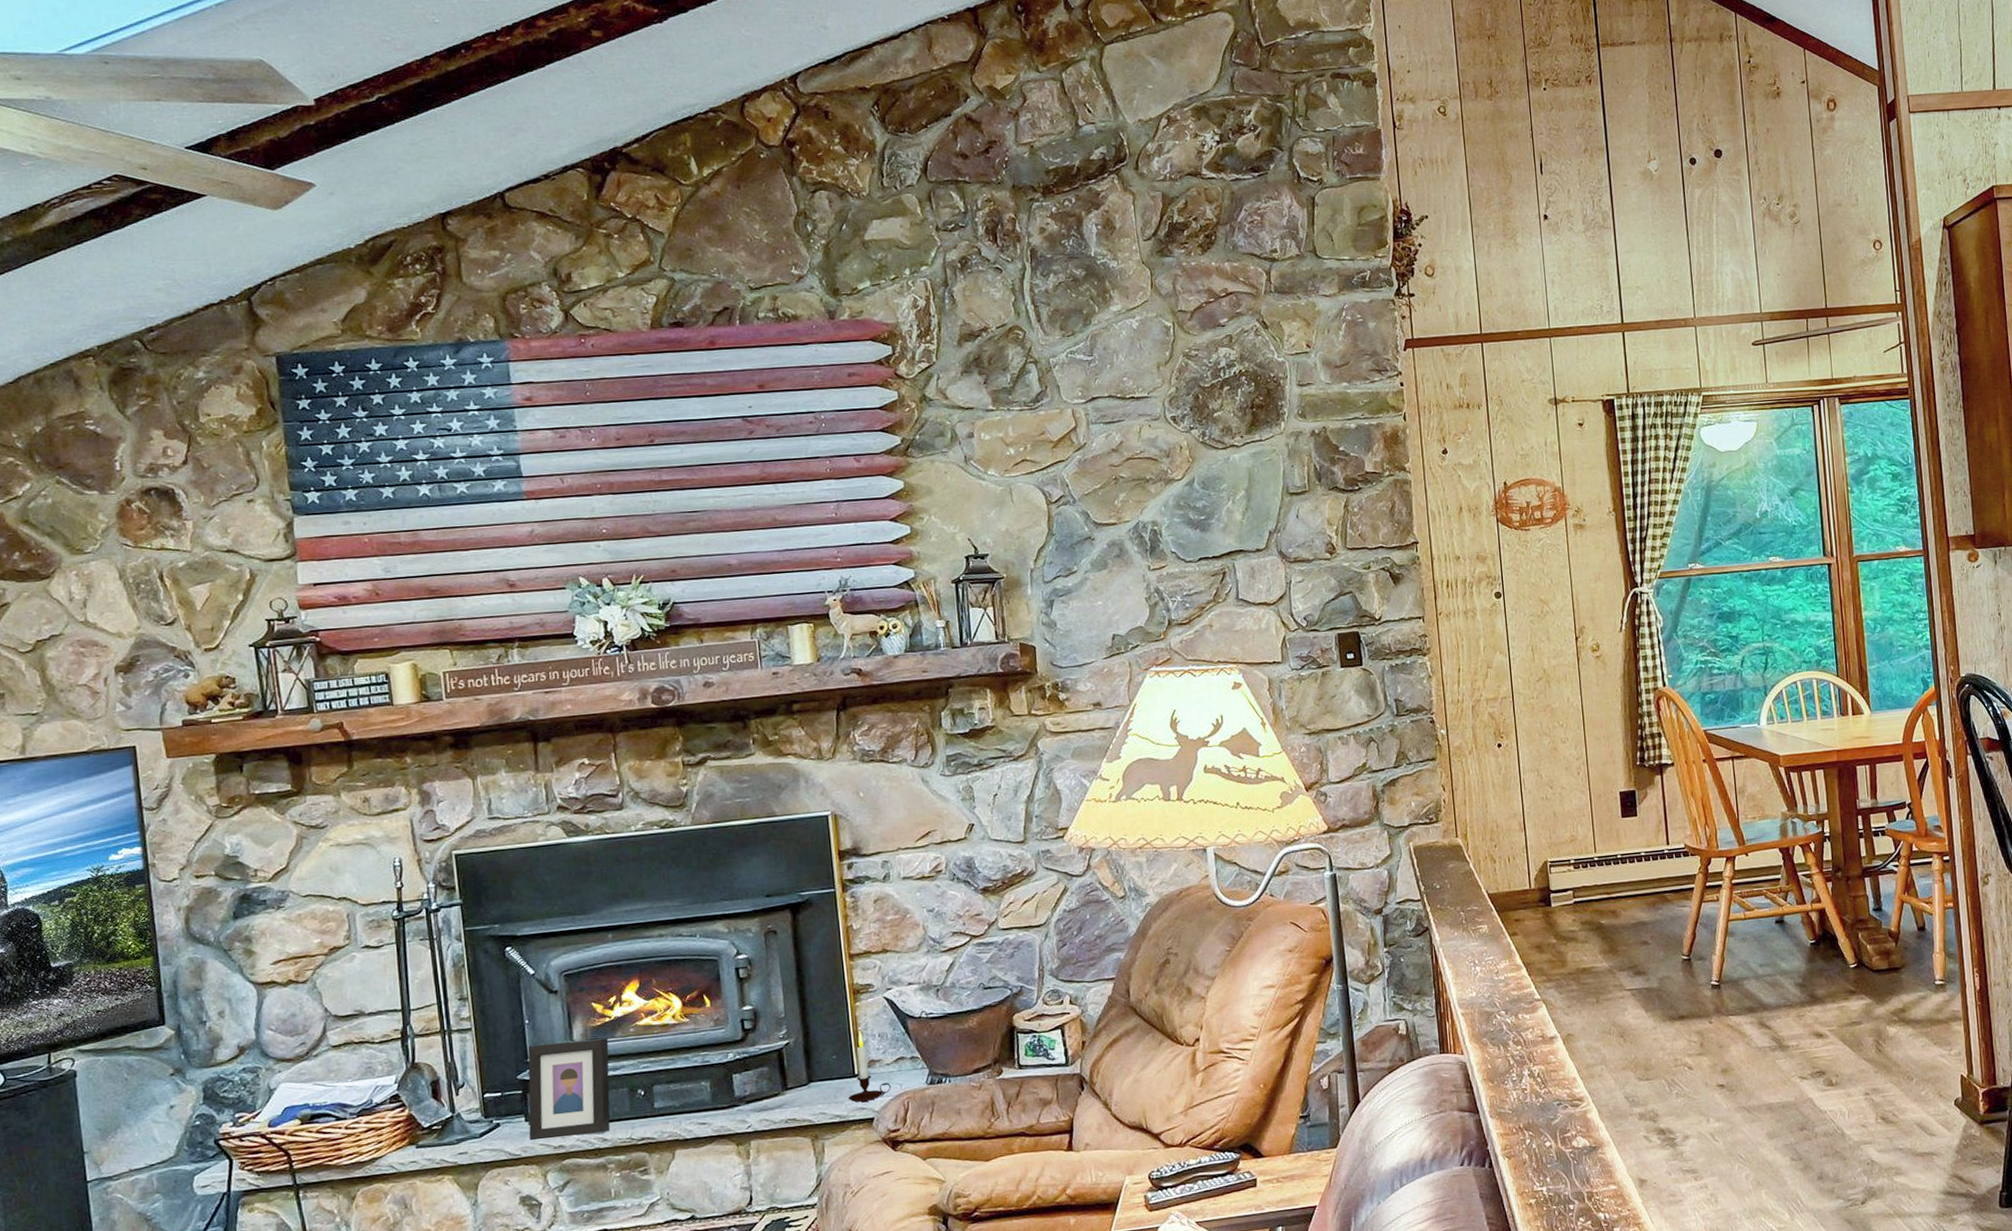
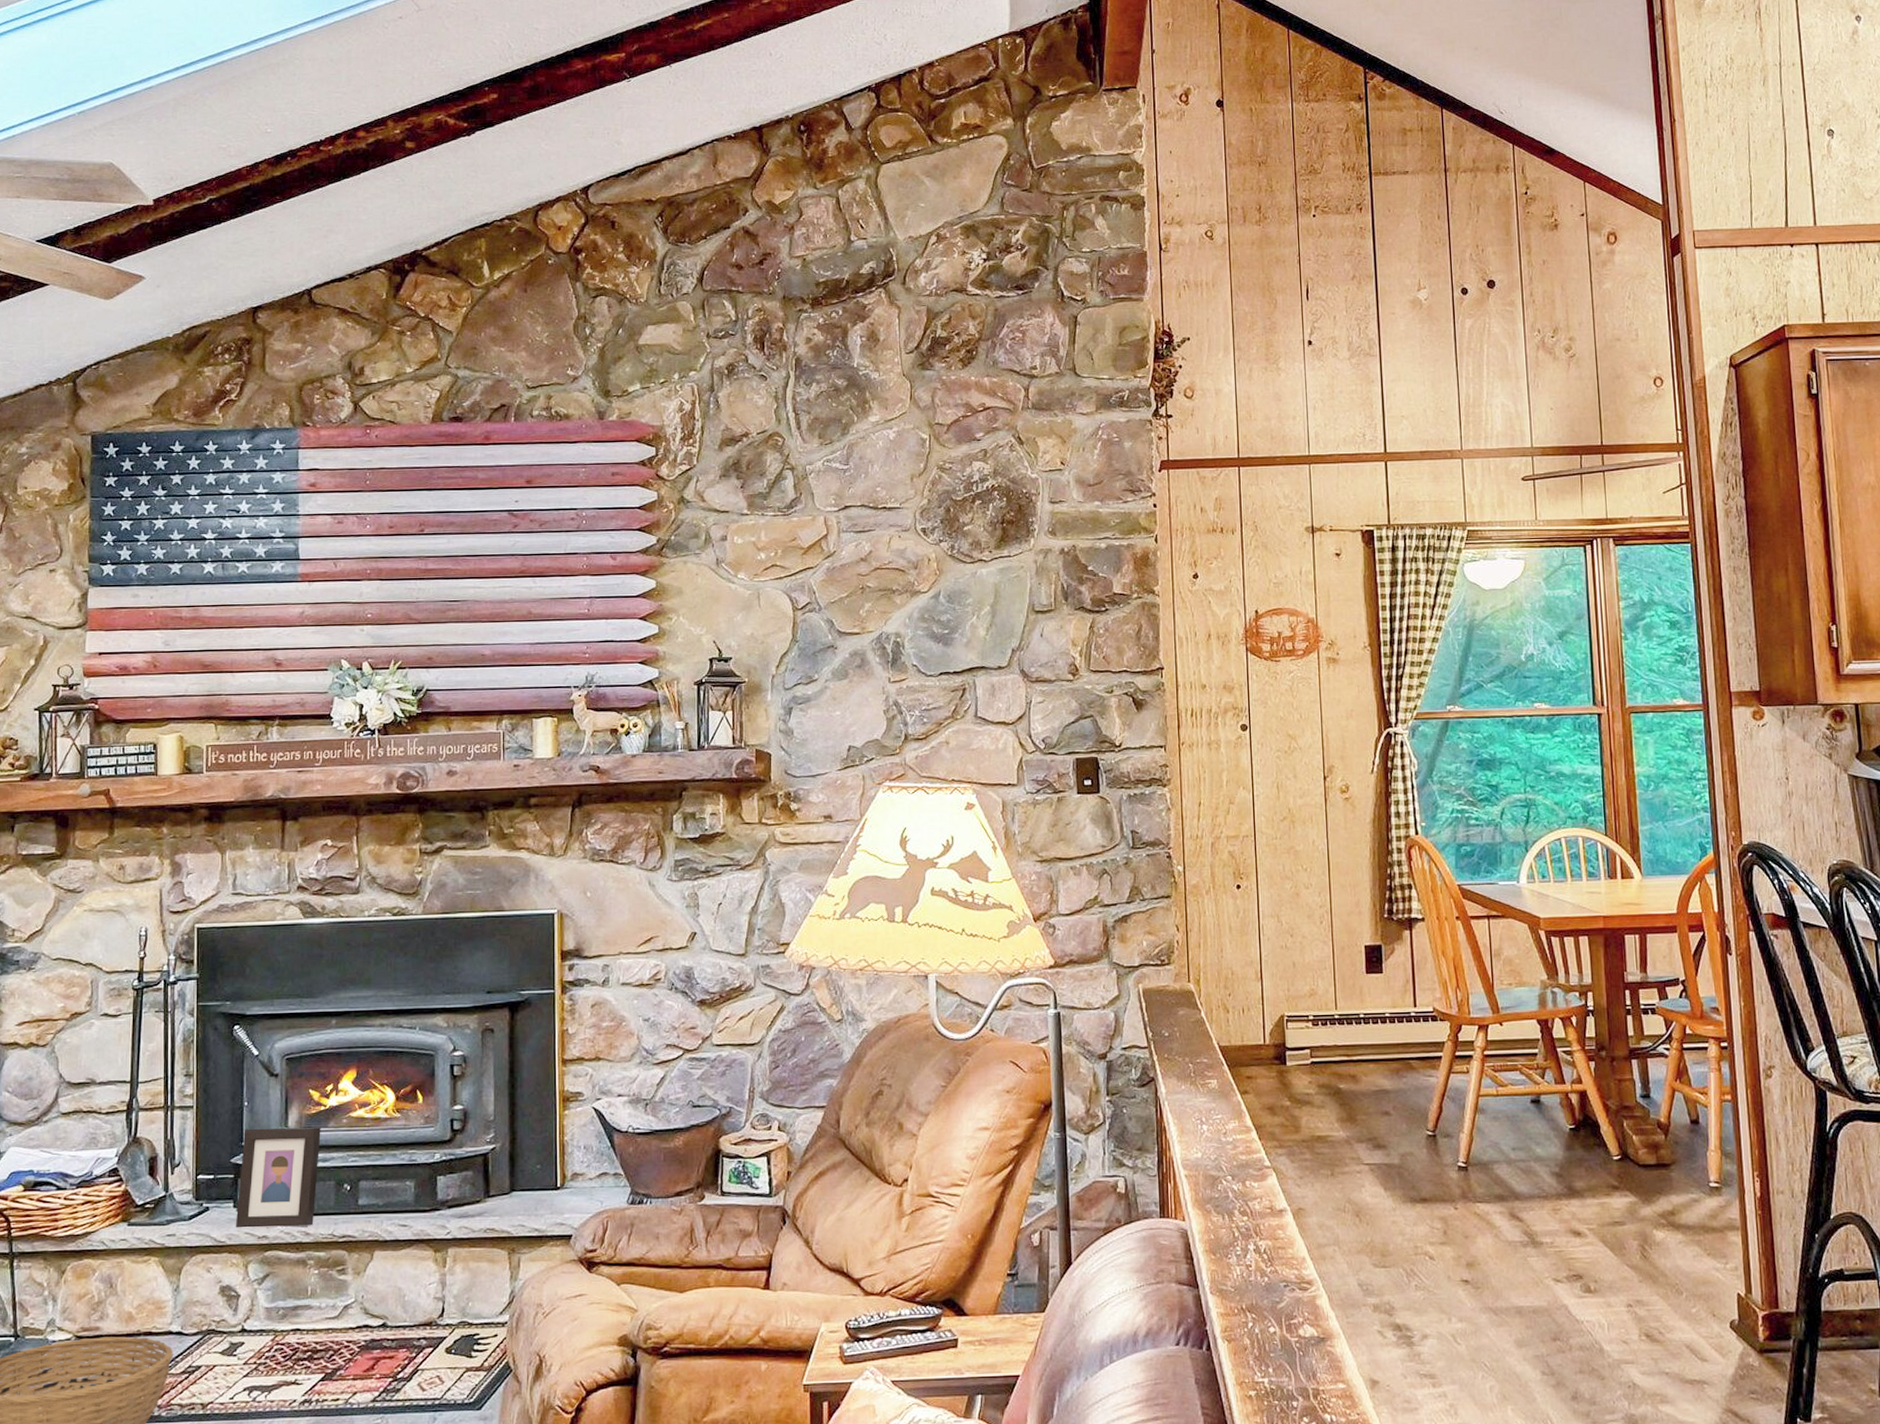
candle: present [849,1031,891,1103] -> none [549,1141,592,1217]

